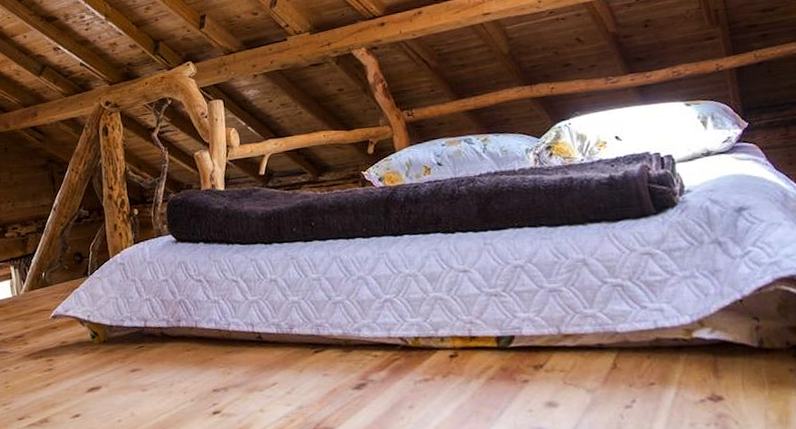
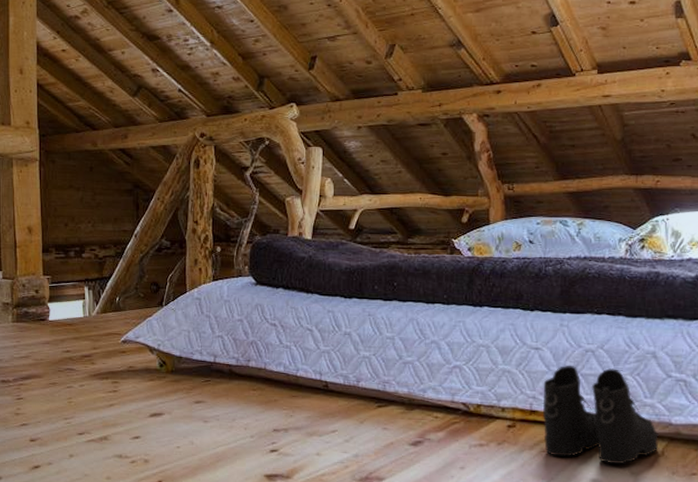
boots: none [478,282,609,384] -> present [542,366,658,465]

